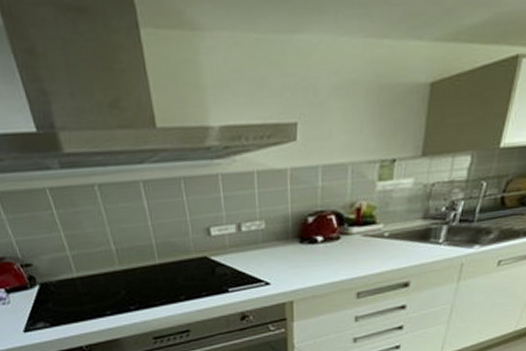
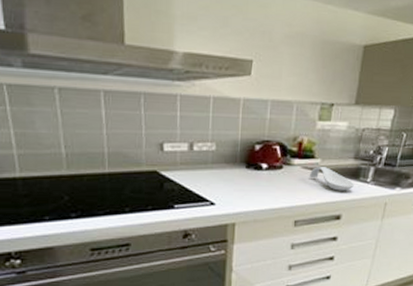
spoon rest: none [370,232,424,257] -> present [309,167,354,191]

